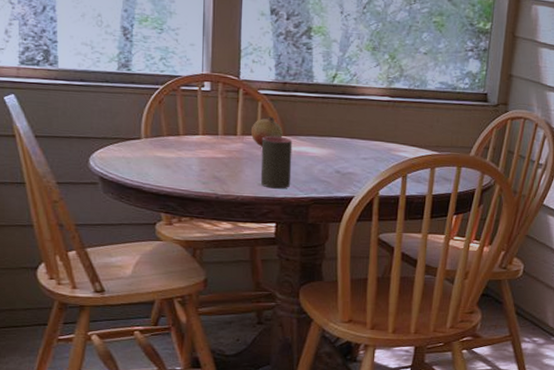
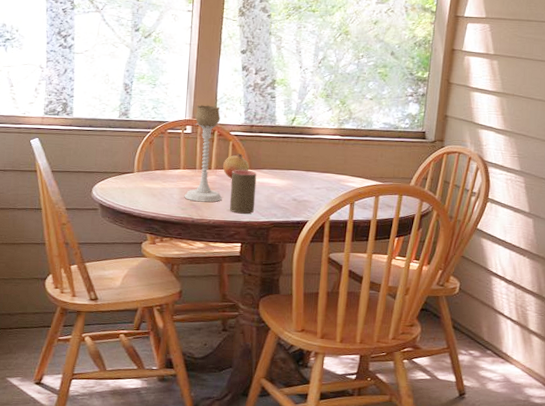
candle holder: none [205,56,252,175] -> present [184,105,222,203]

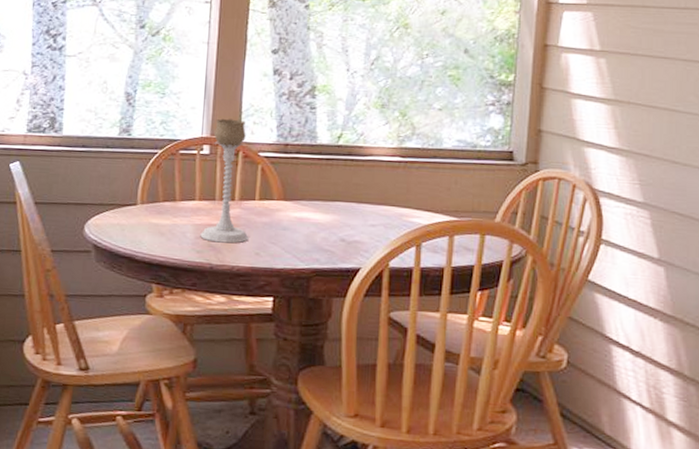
fruit: present [222,153,249,179] -> none [249,180,284,213]
cup: present [229,169,257,214] -> none [258,200,294,259]

